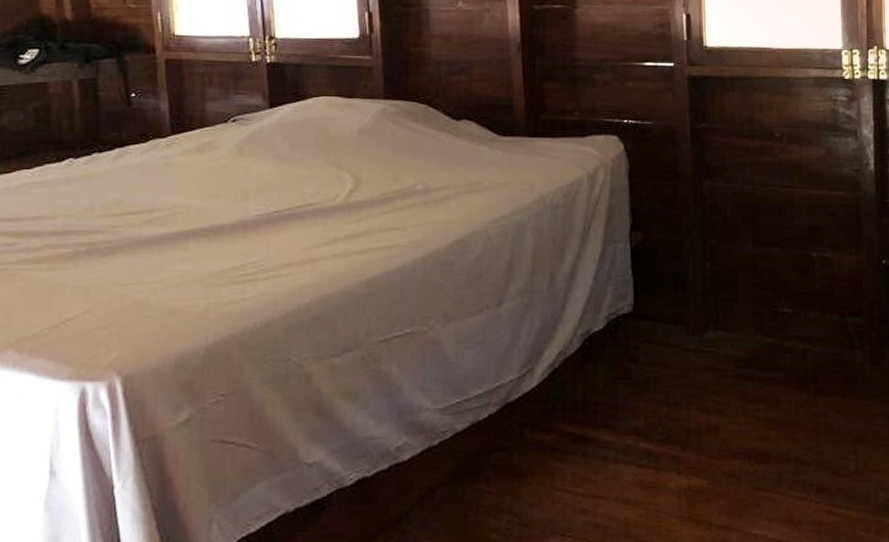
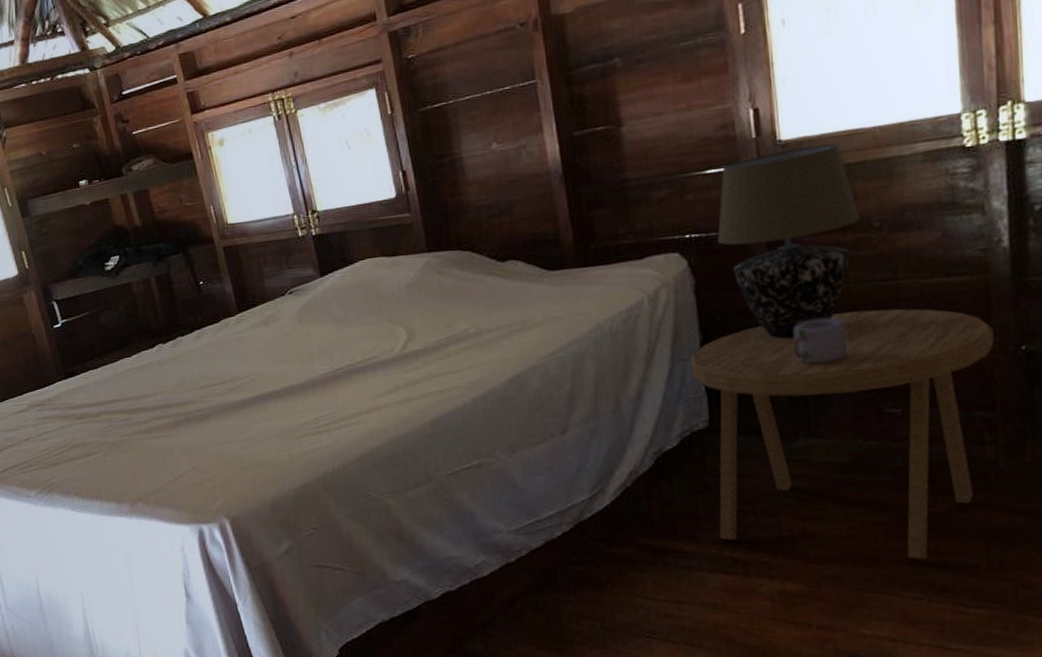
side table: none [621,212,863,459] -> present [691,308,994,560]
table lamp: none [651,56,766,231] -> present [717,143,861,339]
mug: none [708,215,764,259] -> present [793,318,864,365]

